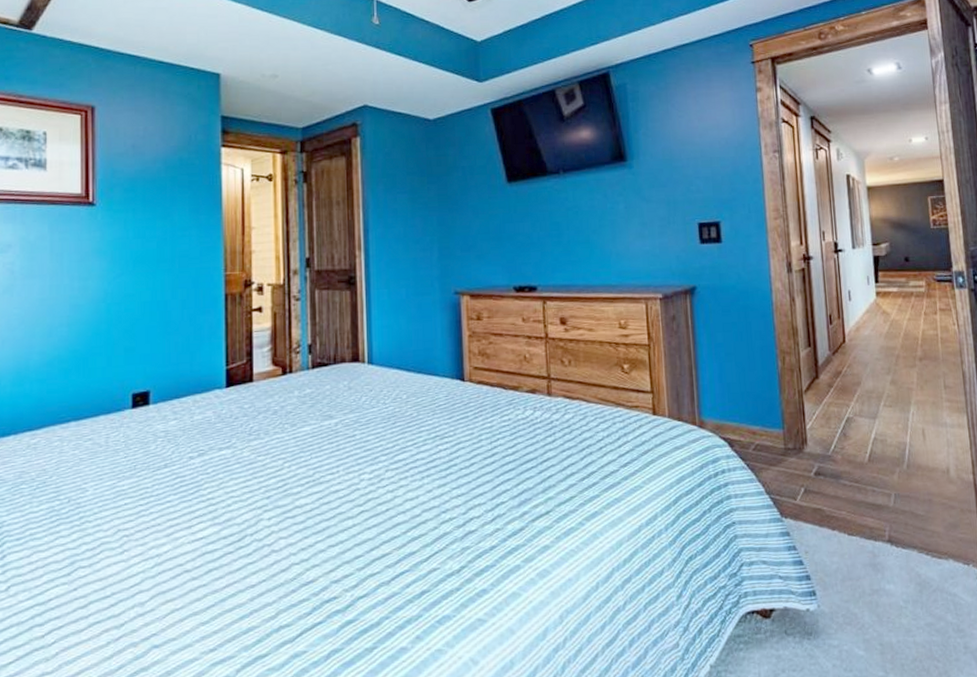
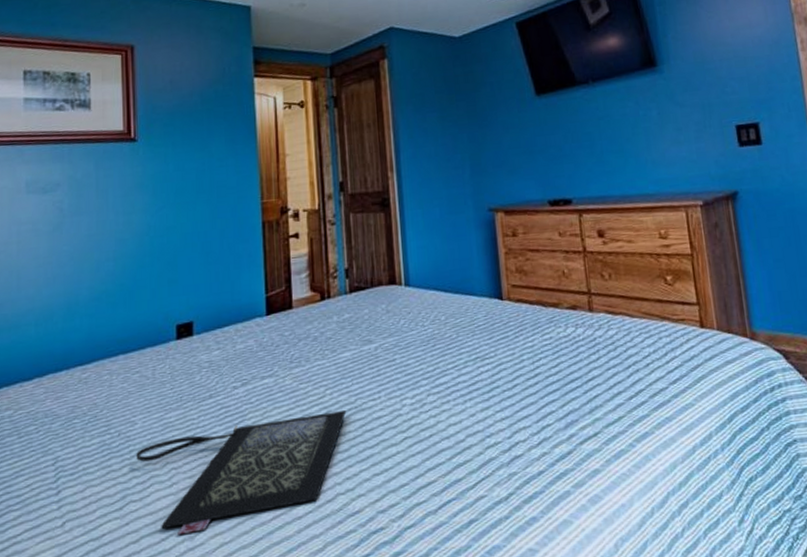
clutch bag: none [86,483,304,602] -> present [136,410,347,536]

